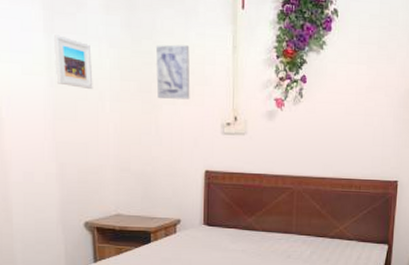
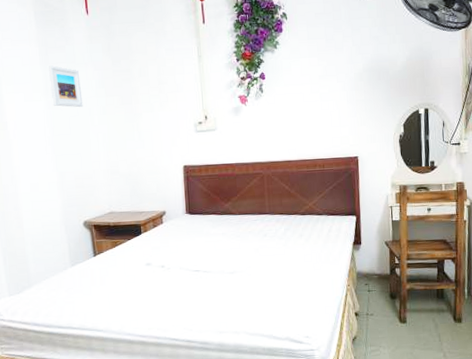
wall art: present [155,44,190,100] -> none [132,60,165,109]

